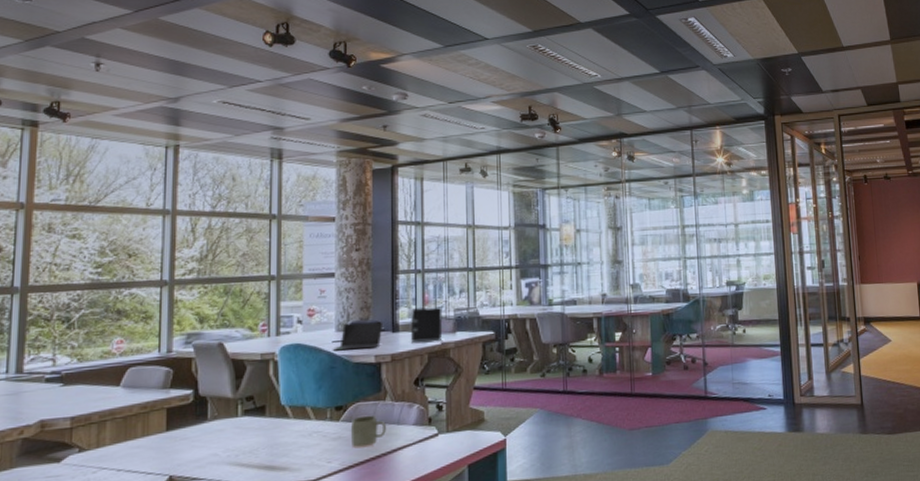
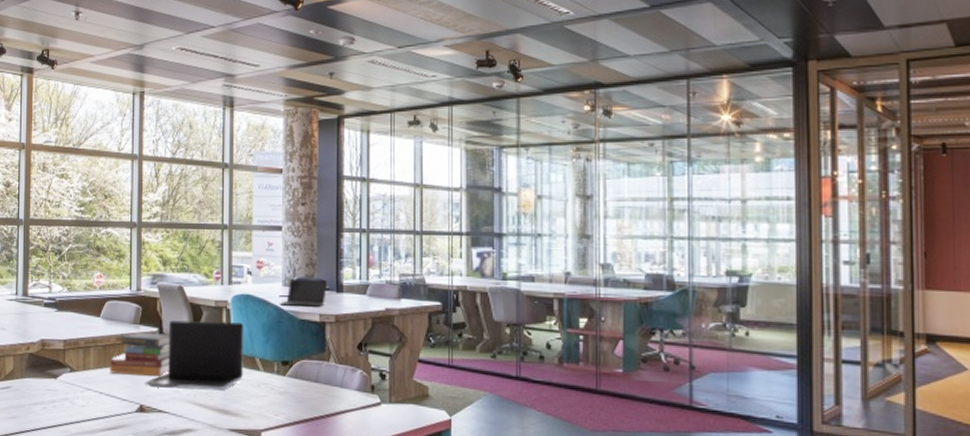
books: none [130,395,207,447] -> present [109,332,170,376]
laptop computer: none [175,373,294,454] -> present [145,320,245,391]
mug: present [350,415,386,449] -> none [295,374,329,406]
binder: present [410,306,443,342] -> none [354,268,387,306]

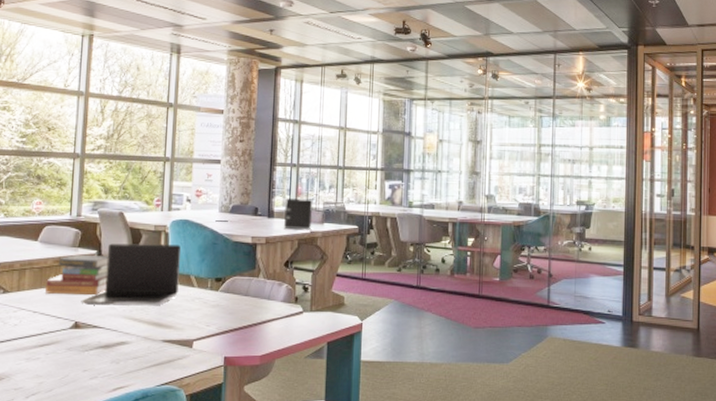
laptop: present [279,278,328,307] -> none [215,205,261,230]
binder: none [354,268,387,306] -> present [284,197,313,229]

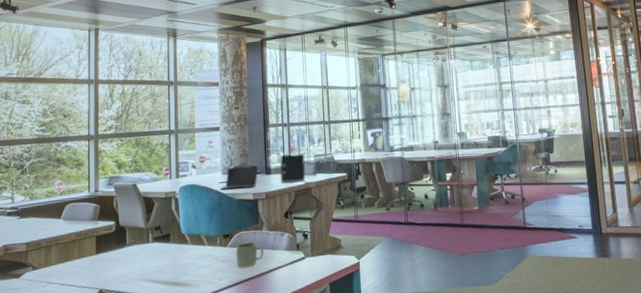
books: present [44,254,108,295] -> none [70,225,126,266]
laptop computer: present [81,243,182,306] -> none [103,208,191,273]
laptop: none [215,205,261,230] -> present [219,166,259,190]
mug: none [227,288,258,317] -> present [235,242,263,269]

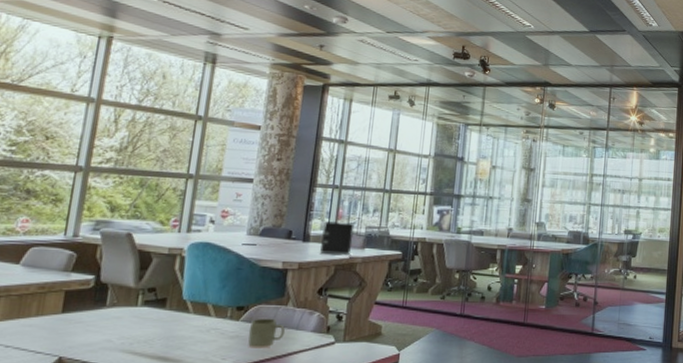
laptop: present [219,166,259,190] -> none [241,228,295,255]

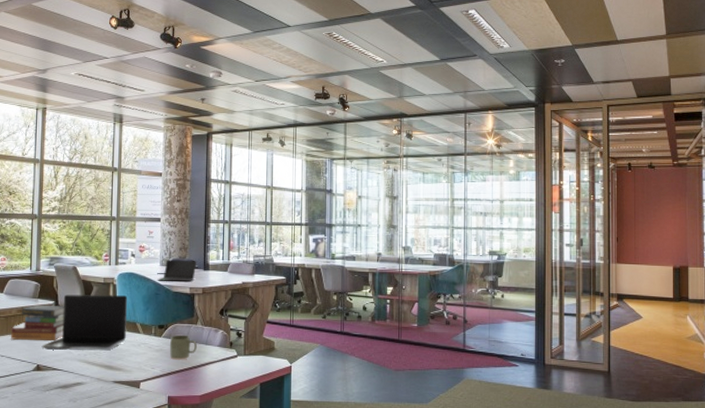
books: none [22,279,108,326] -> present [10,304,64,340]
laptop computer: none [68,267,200,338] -> present [41,294,128,351]
laptop: none [241,228,295,255] -> present [157,259,197,282]
binder: present [320,220,355,254] -> none [218,251,244,280]

